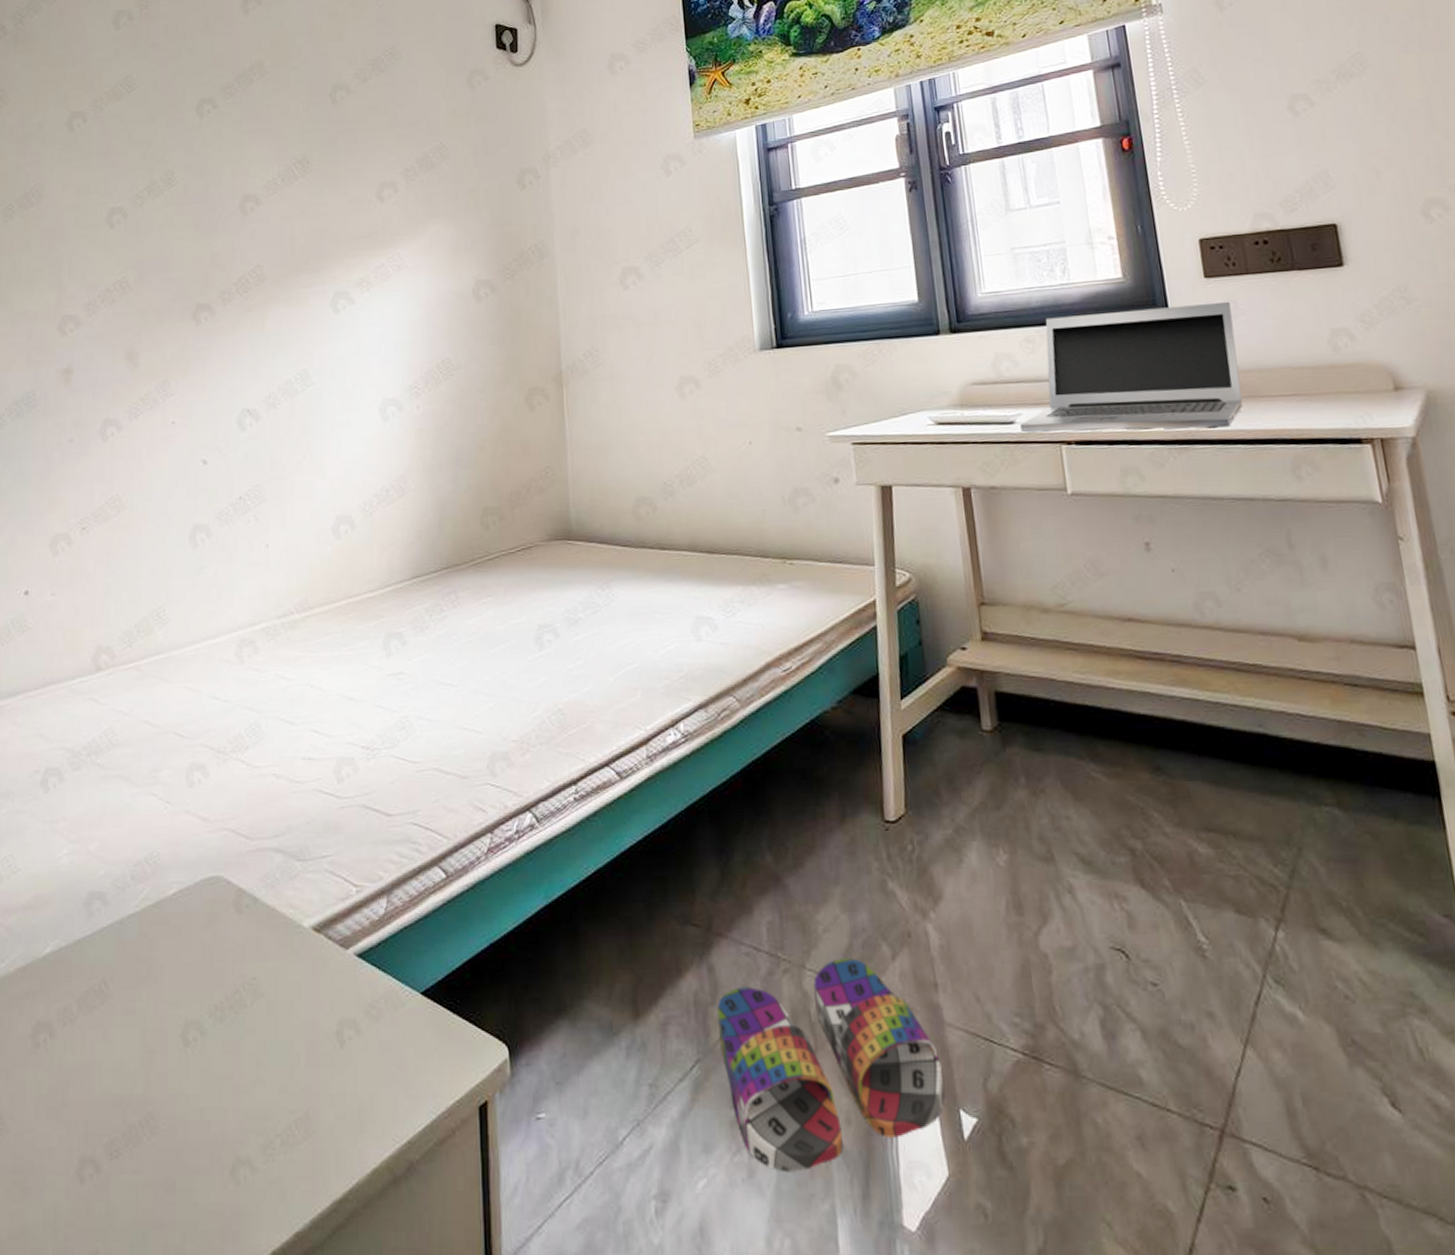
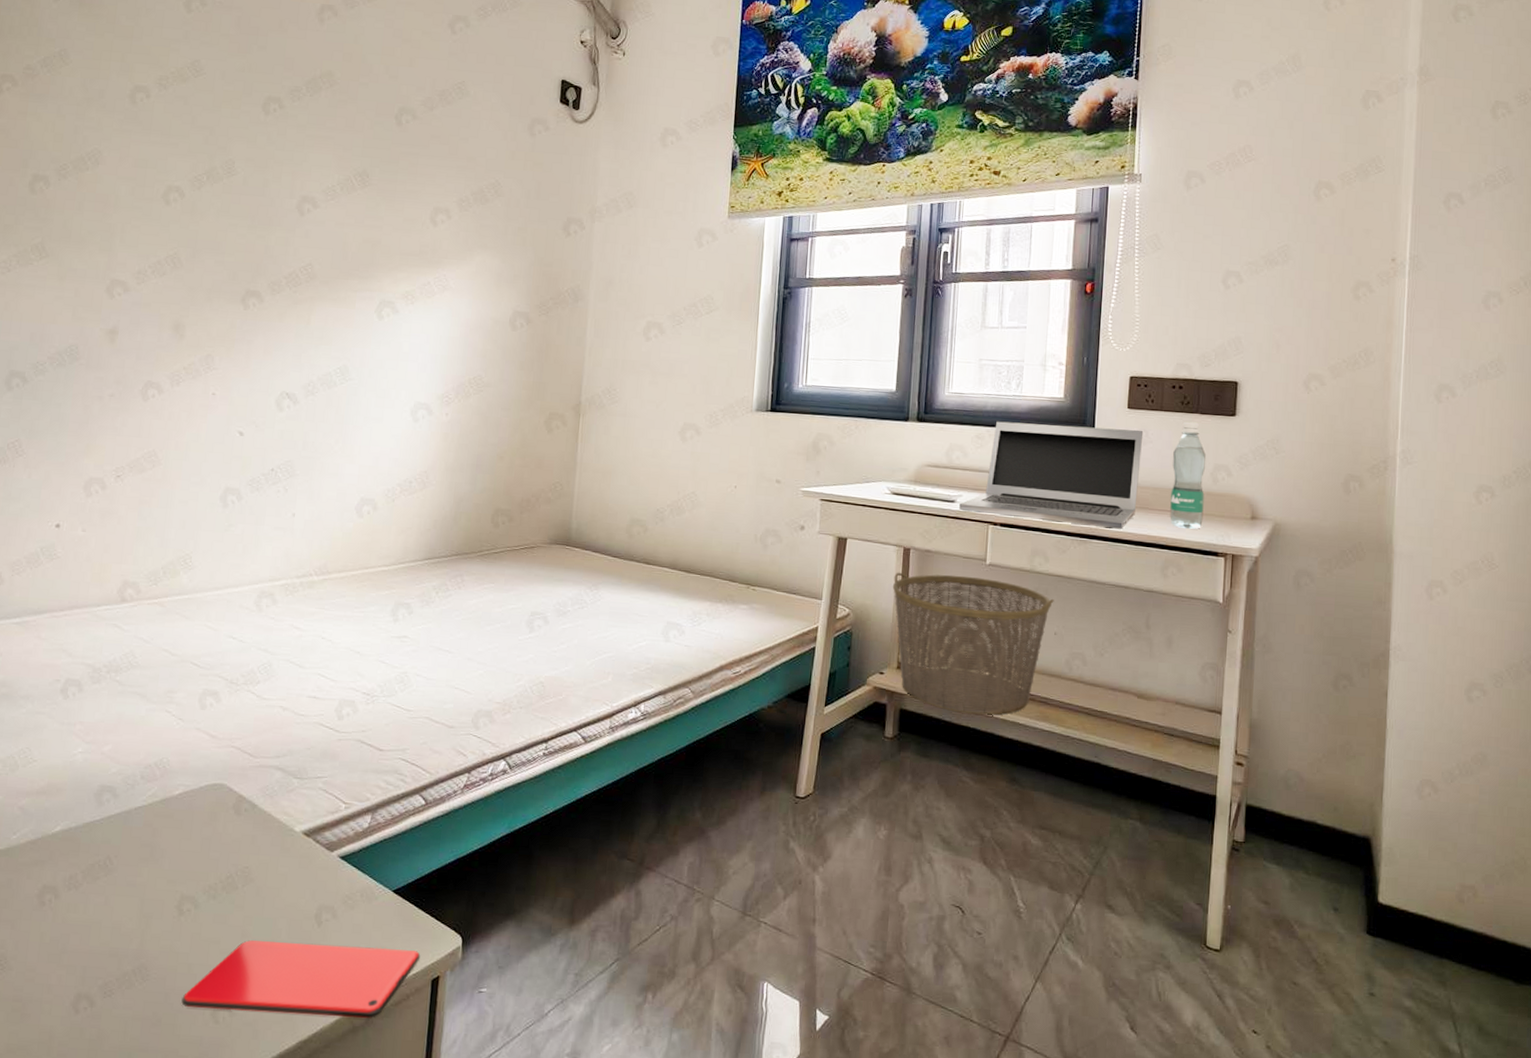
phone: none [196,1069,463,1166] -> present [181,940,421,1018]
slippers: present [717,958,945,1172] -> none [637,894,808,1044]
basket: none [957,512,1163,689] -> present [892,572,1054,715]
bottle: none [1273,281,1332,415] -> present [1170,421,1207,529]

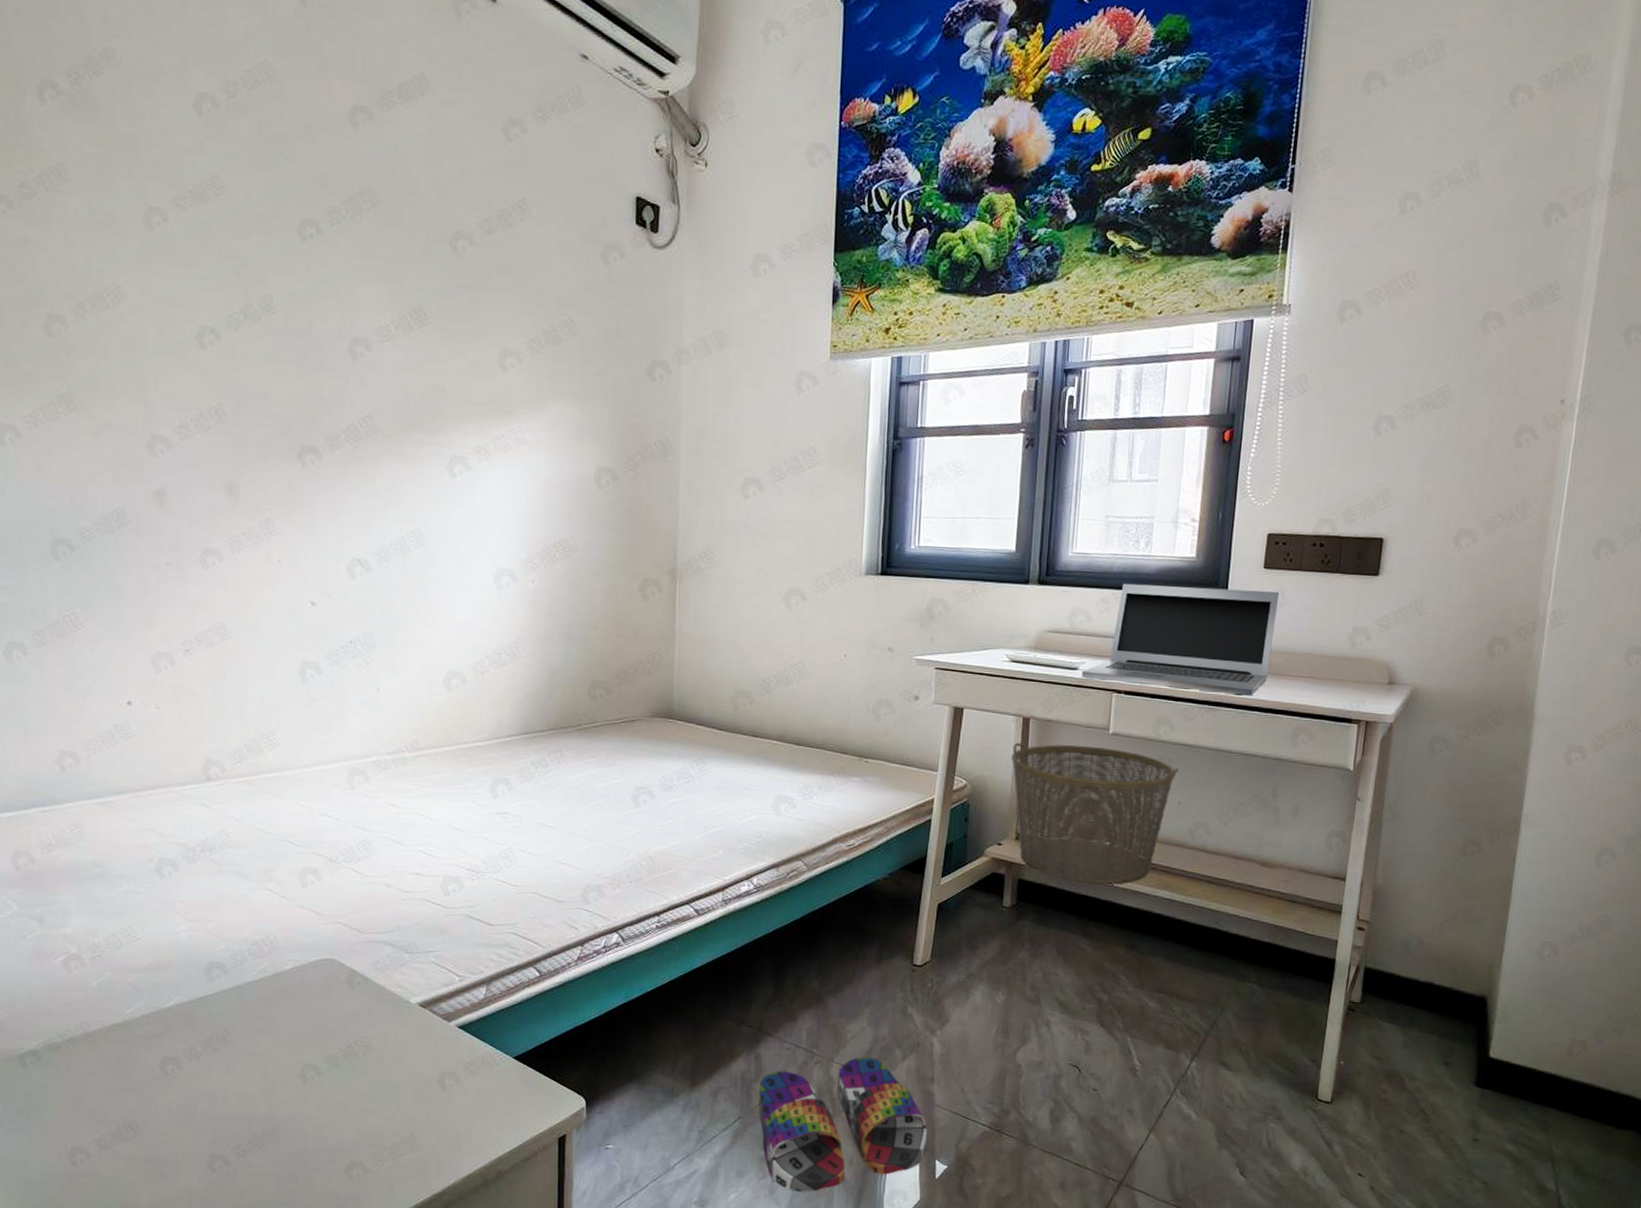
phone: present [181,940,421,1018] -> none [315,1104,546,1173]
slippers: none [637,894,808,1044] -> present [758,1057,927,1192]
bottle: present [1170,421,1207,529] -> none [1303,581,1346,695]

